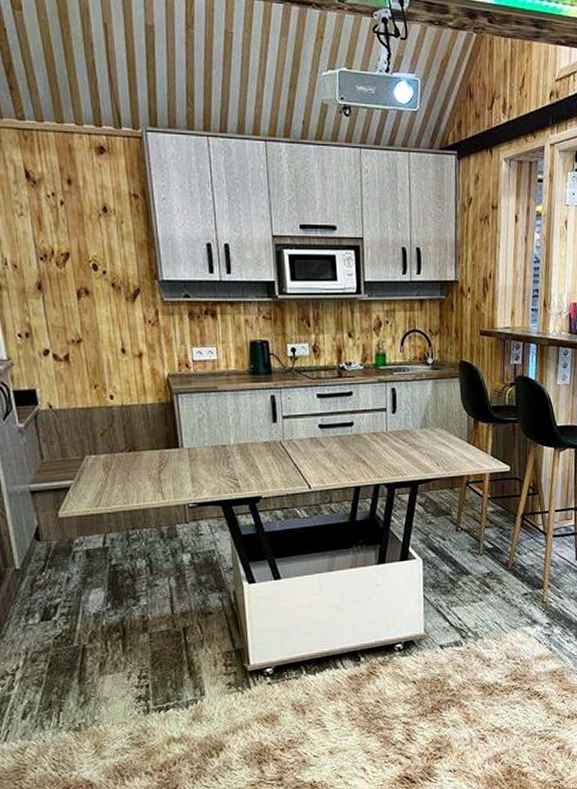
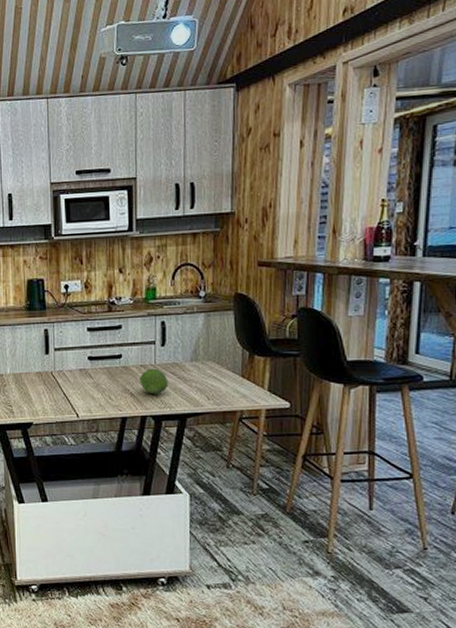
fruit: none [372,436,400,462] -> present [140,368,169,395]

